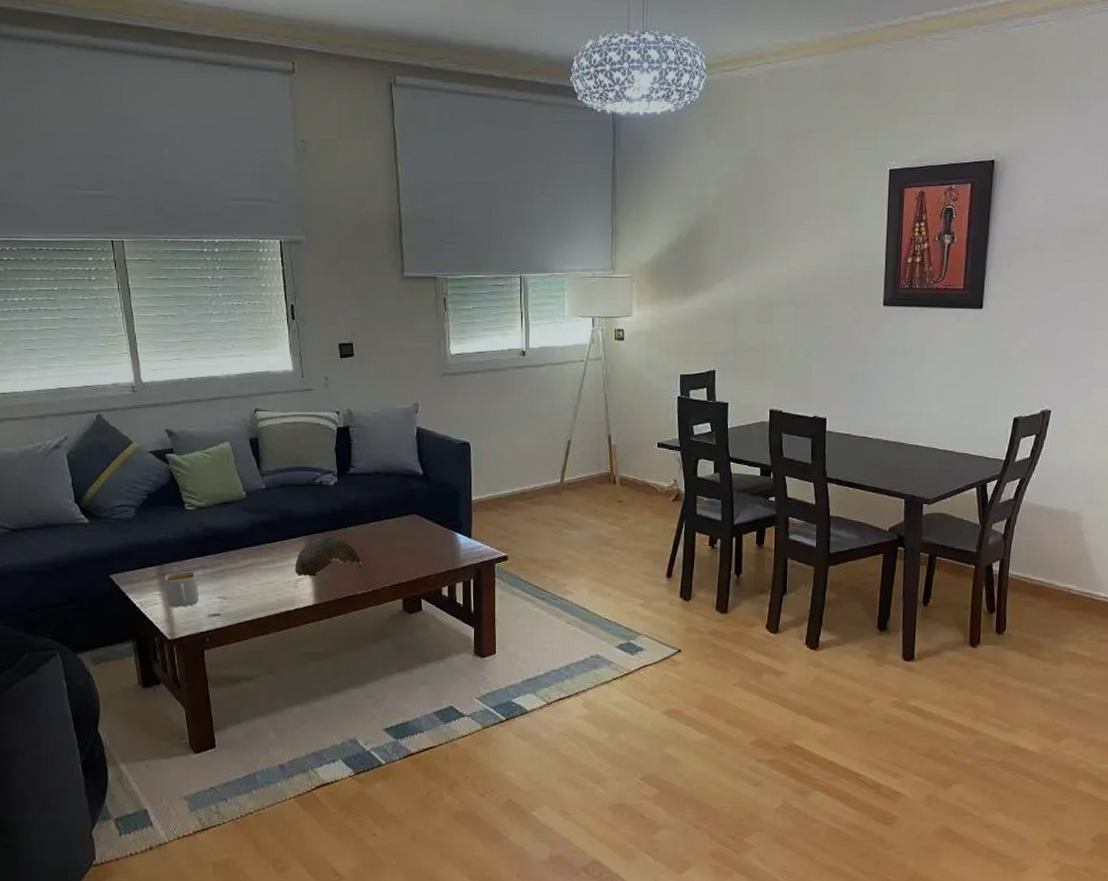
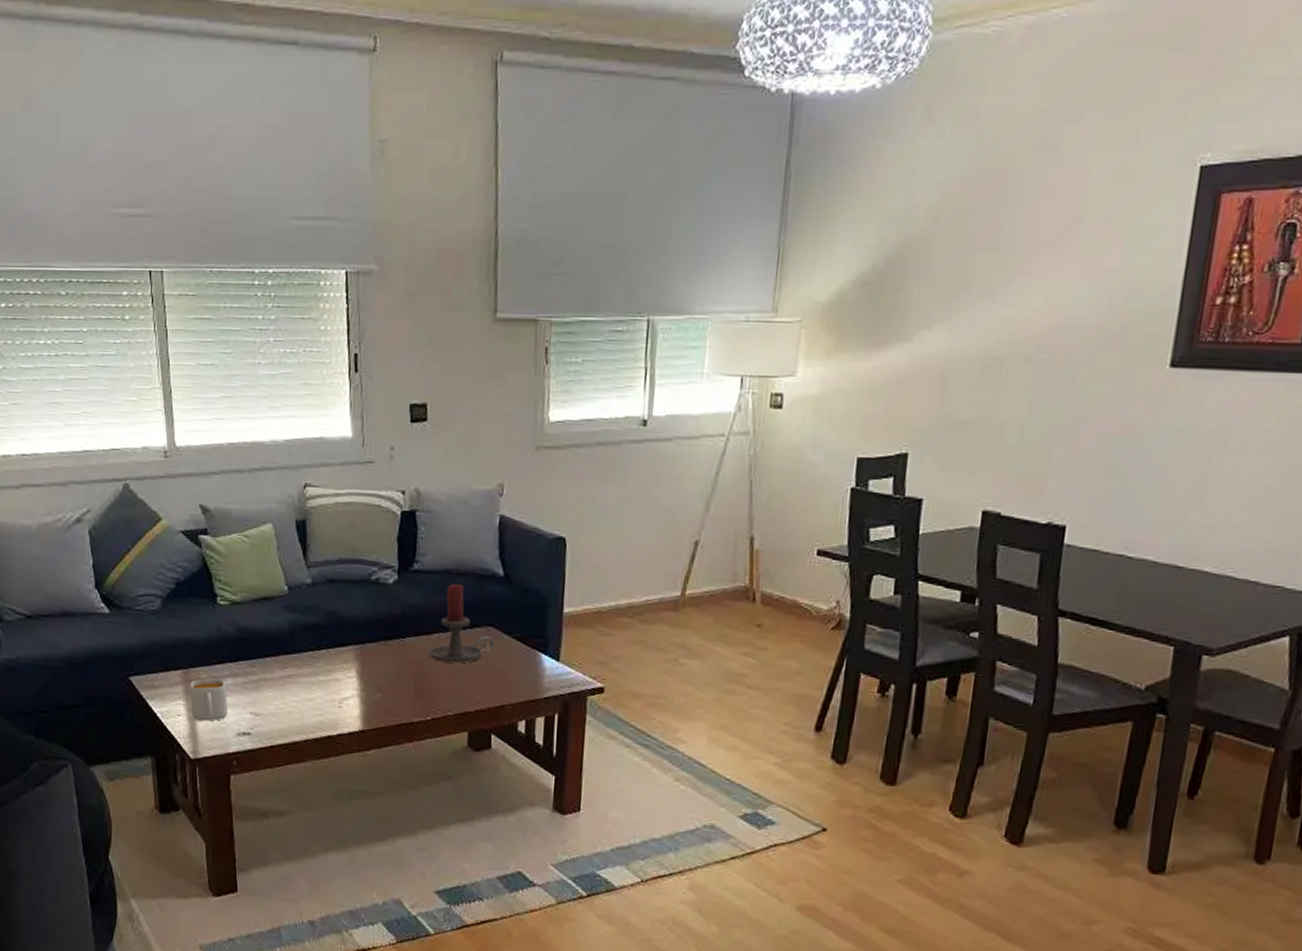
decorative bowl: present [295,536,362,578] -> none [341,646,422,697]
candle holder: none [367,482,418,545] -> present [429,583,494,664]

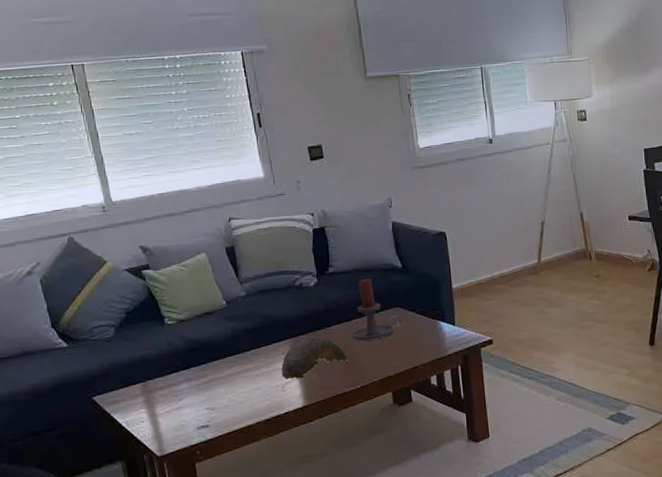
mug: present [189,678,228,721] -> none [149,385,186,423]
decorative bowl: none [341,646,422,697] -> present [281,336,349,380]

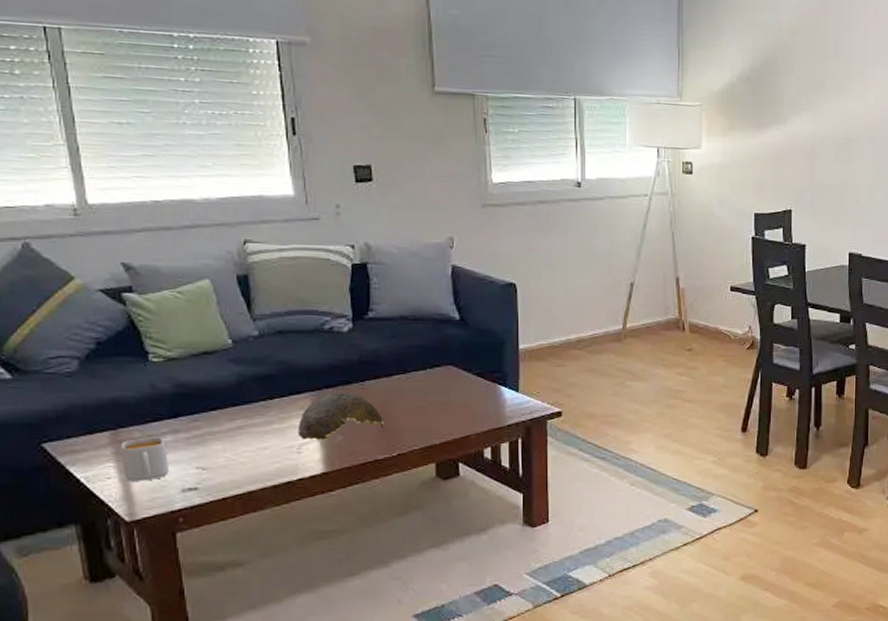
mug: none [149,385,186,423] -> present [120,437,169,481]
candle holder: present [351,278,402,341] -> none [390,328,455,401]

